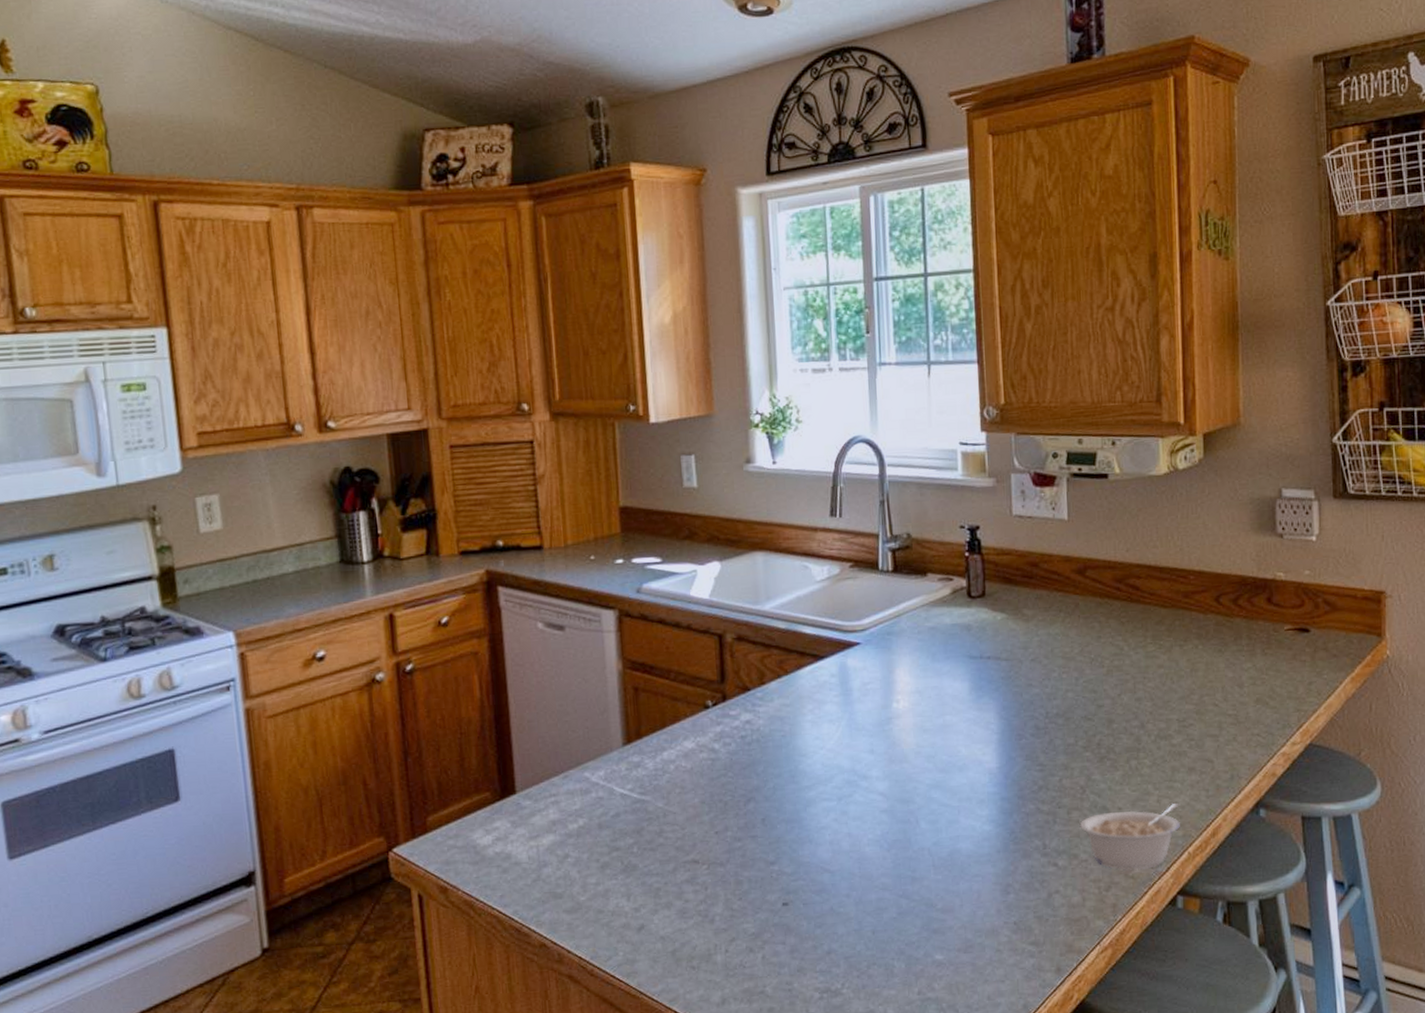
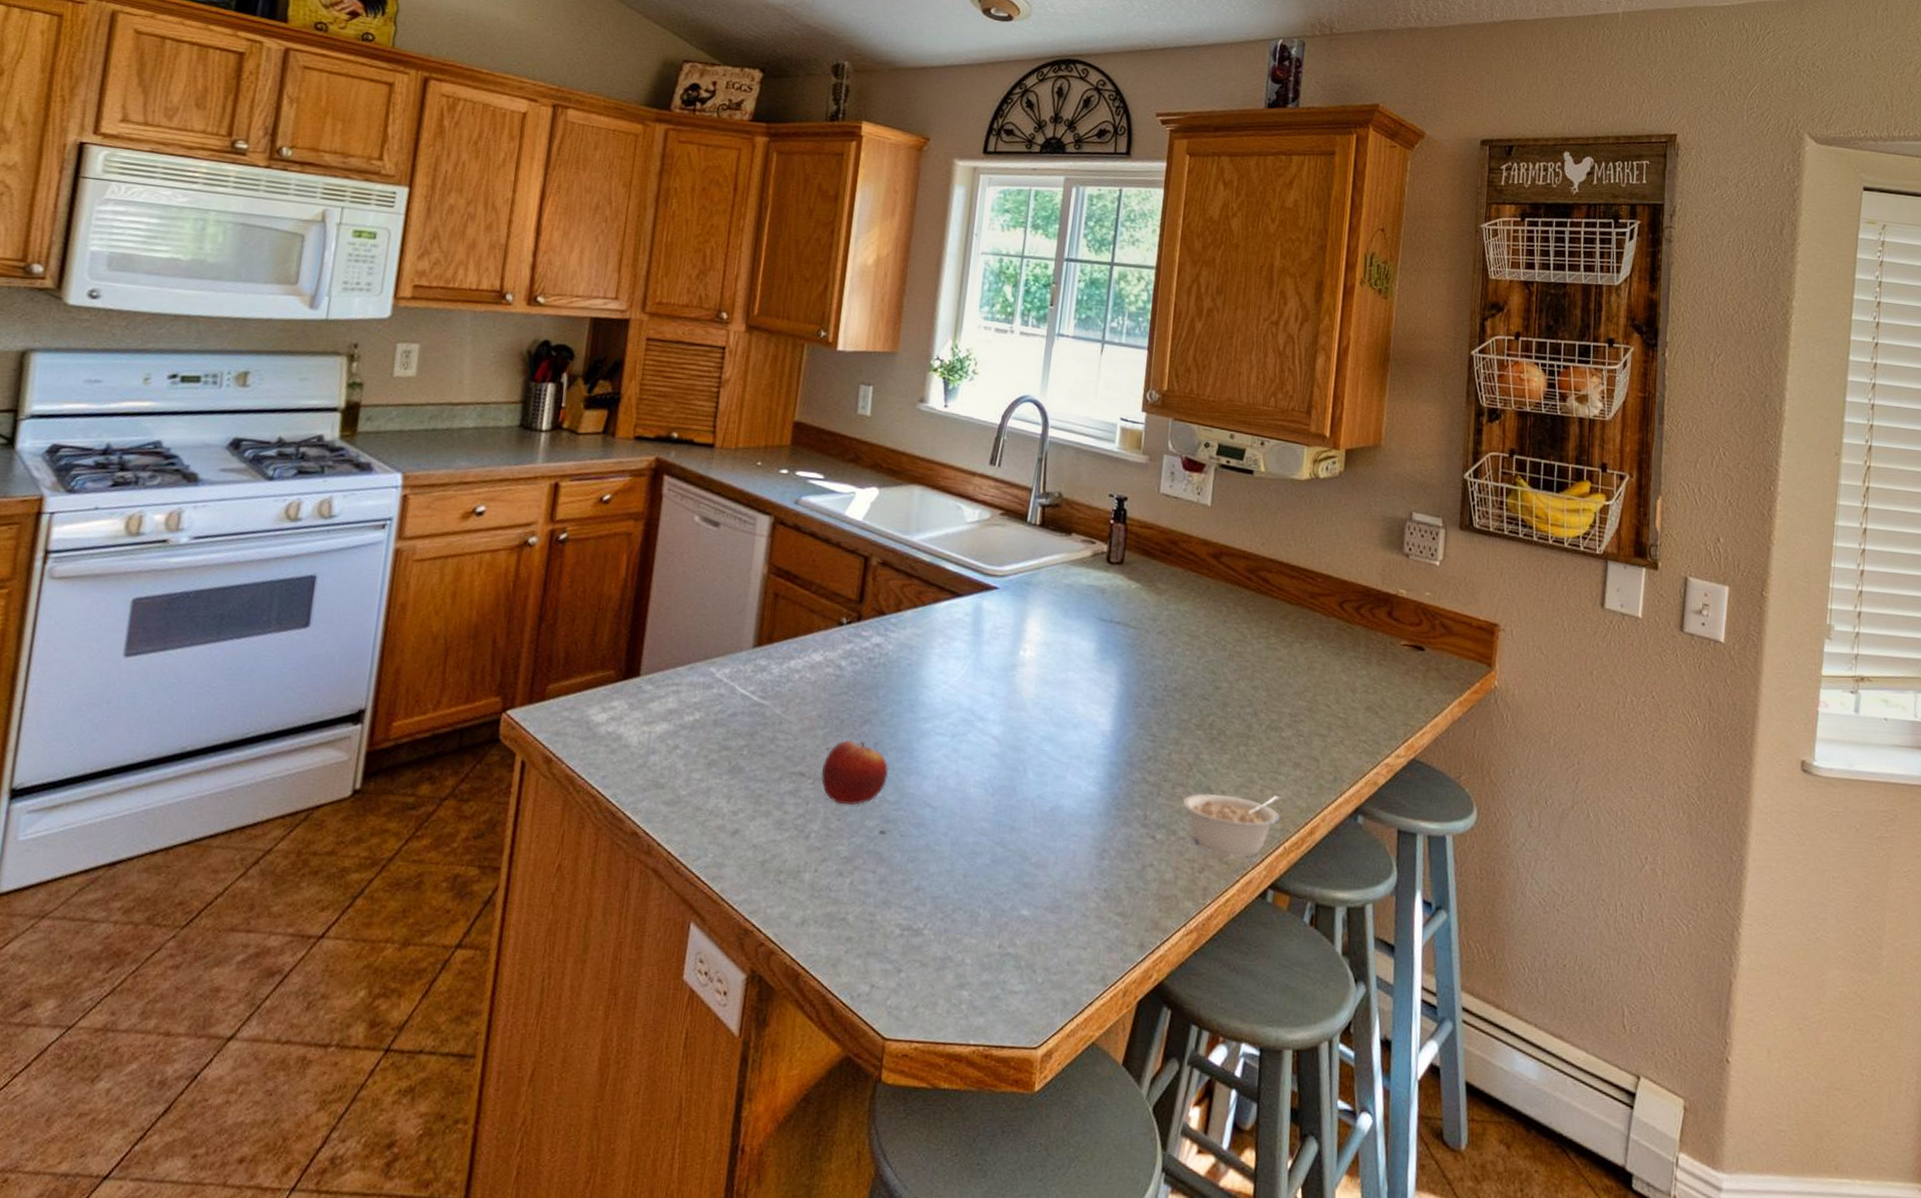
fruit: none [715,820,782,884] -> present [821,740,888,805]

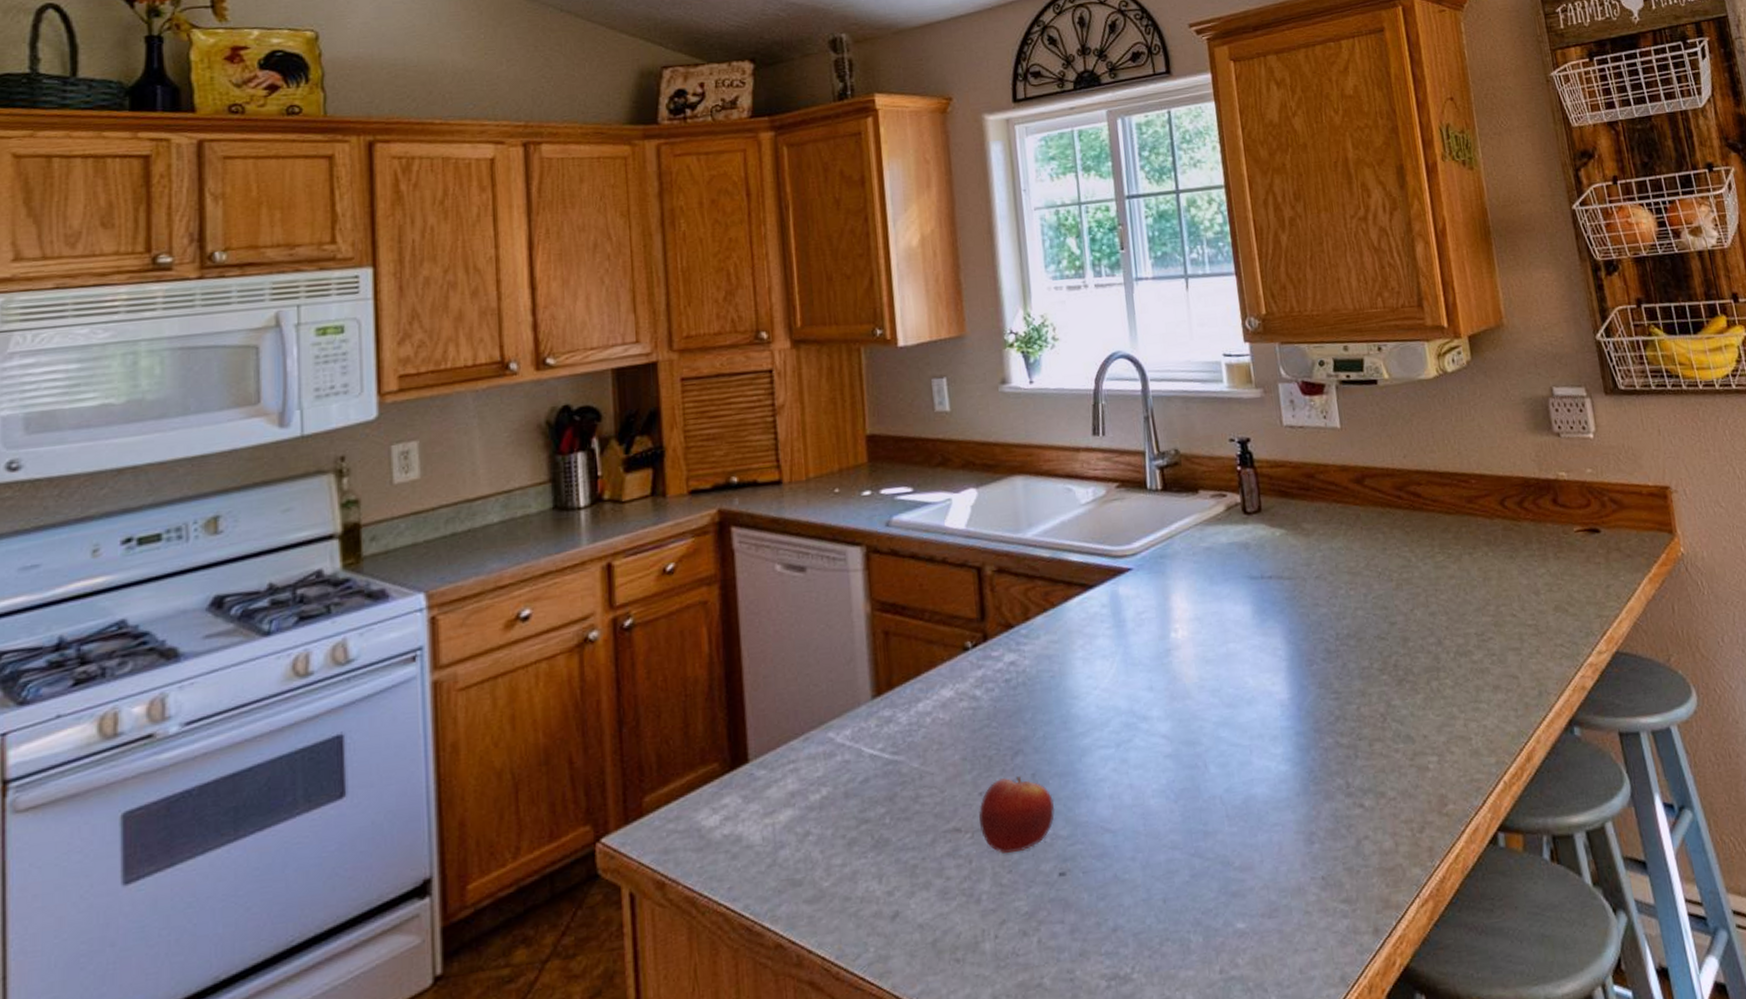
legume: present [1182,793,1282,857] -> none [1383,726,1492,808]

